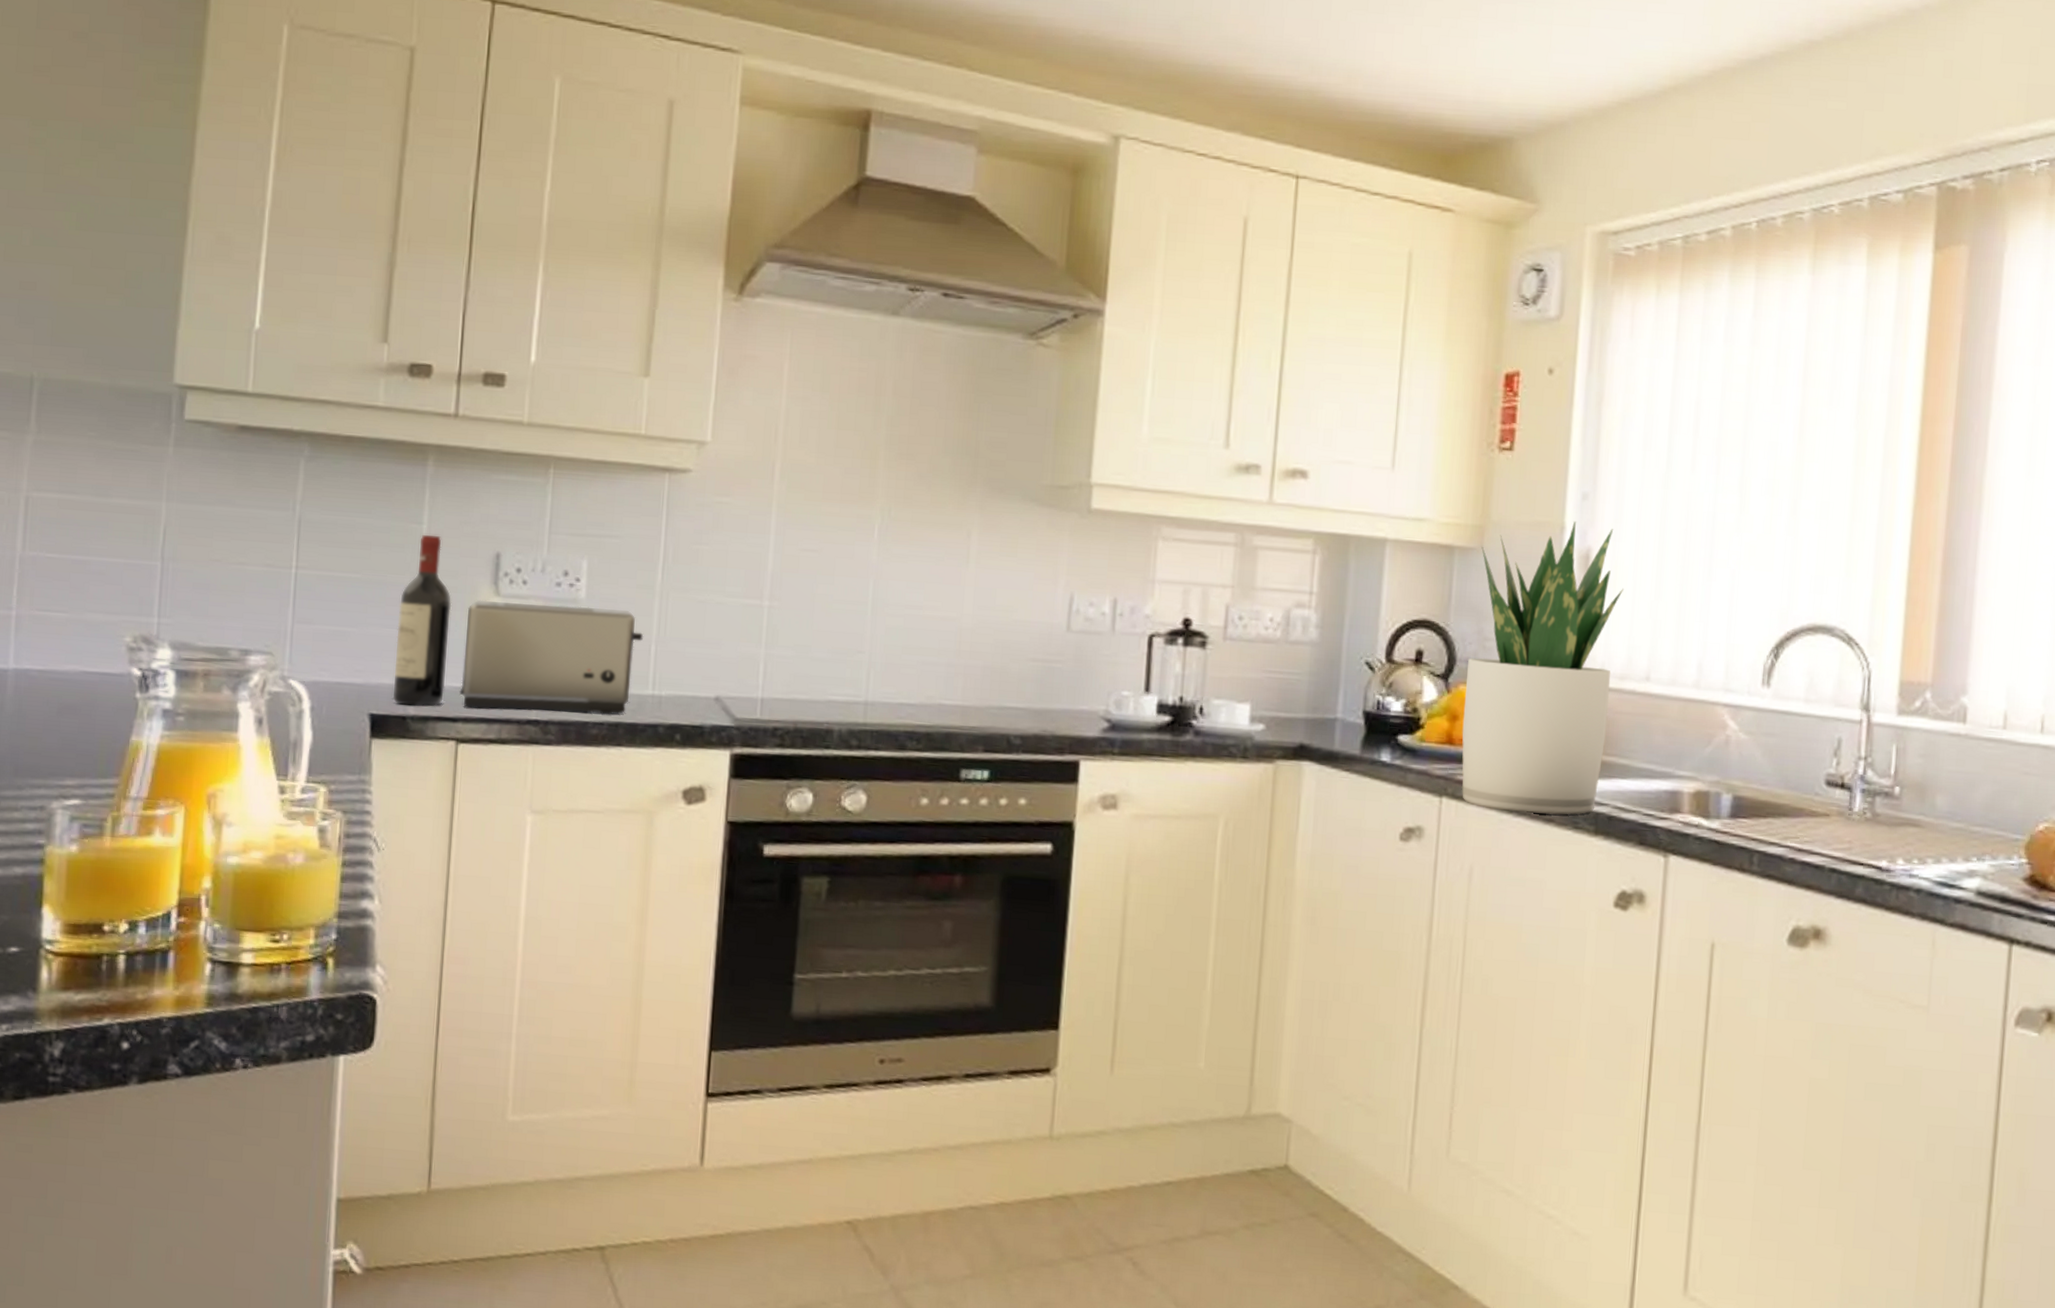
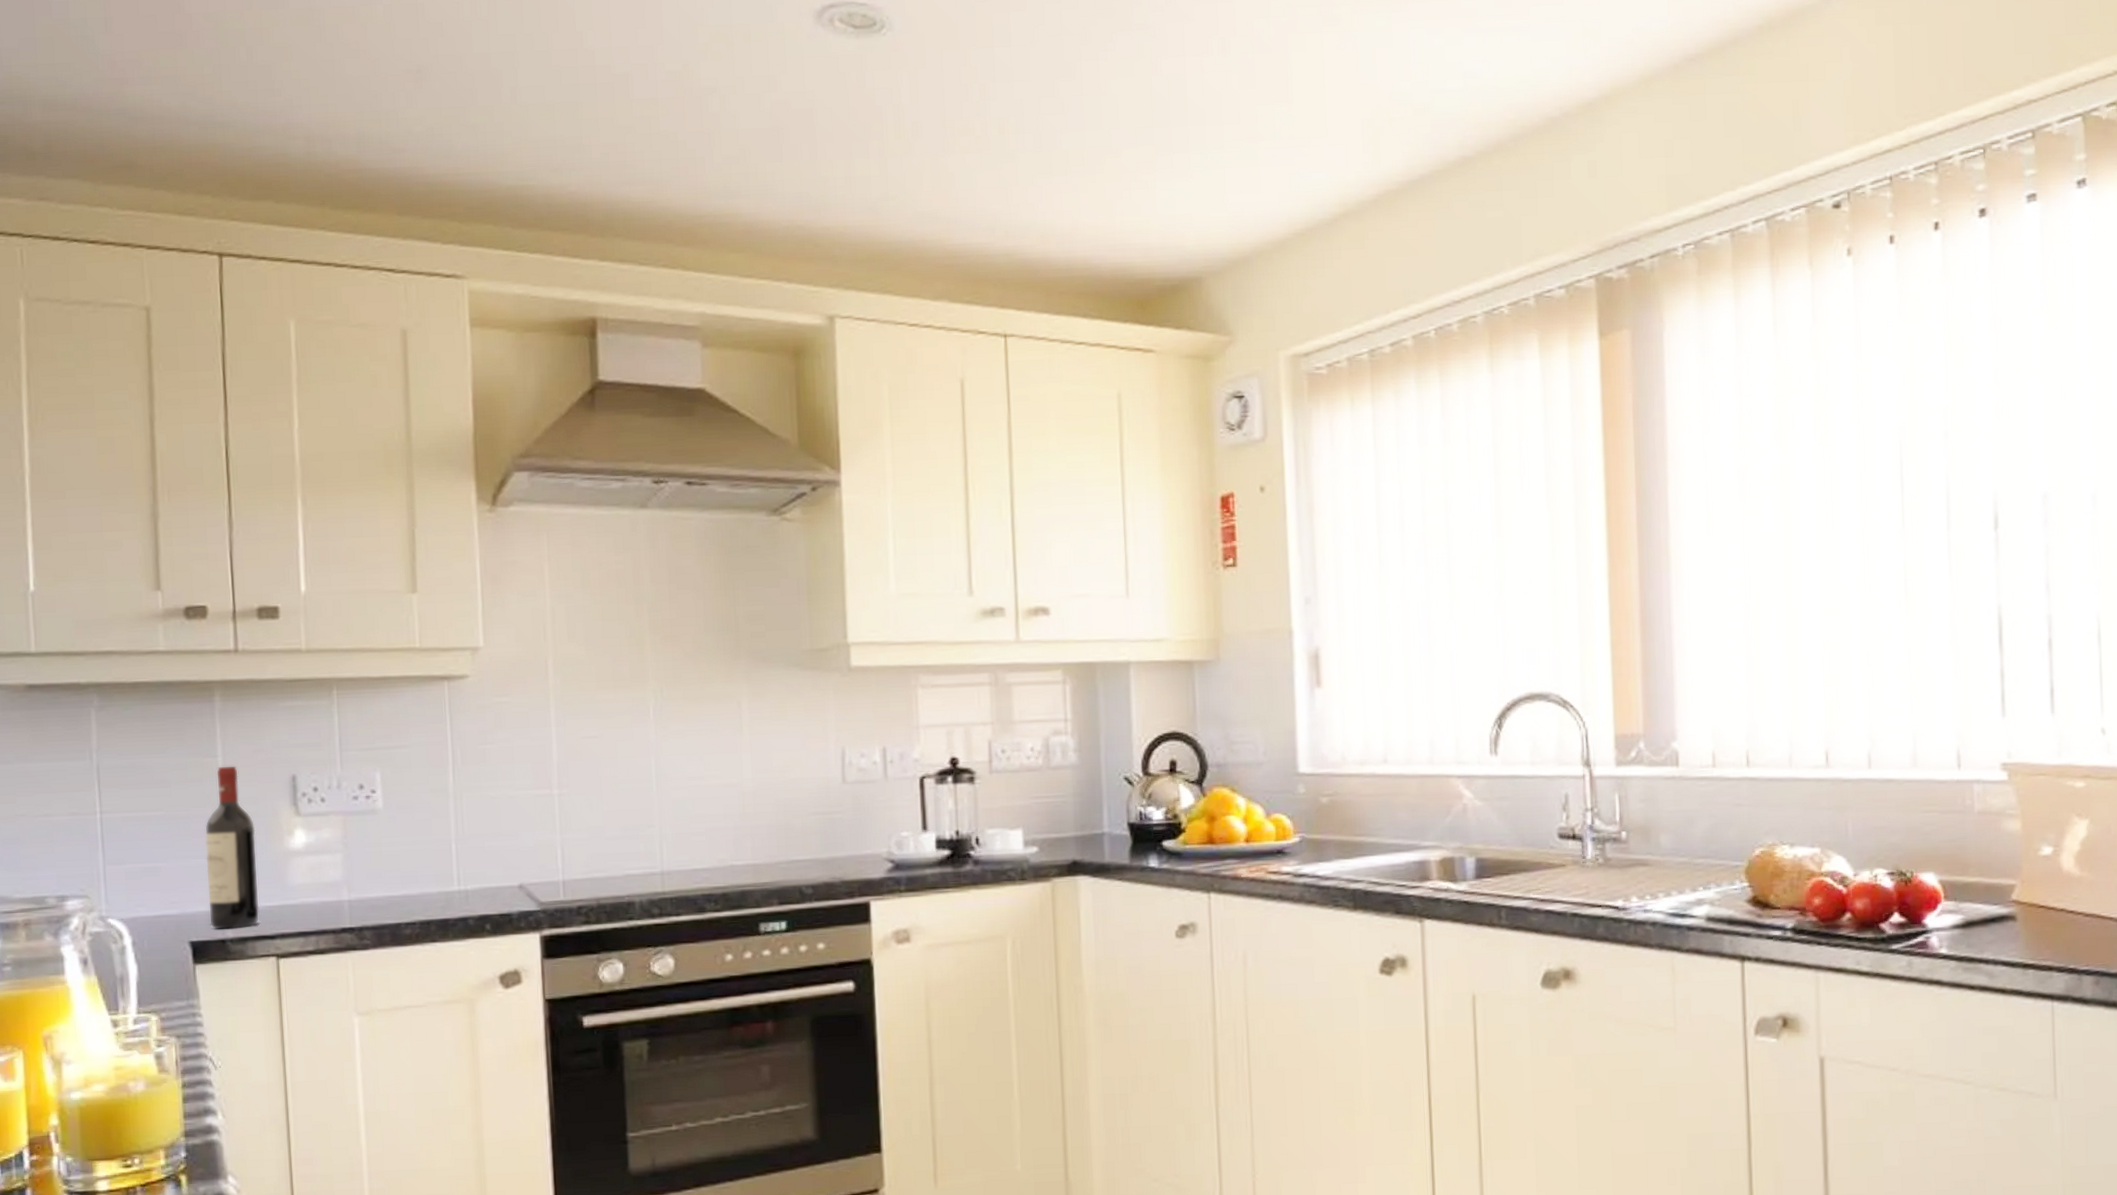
toaster: present [459,600,644,714] -> none [272,815,443,924]
planter: present [1462,521,1623,815] -> none [1218,625,1354,899]

